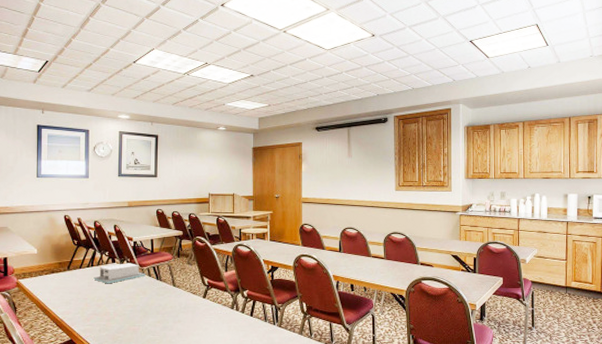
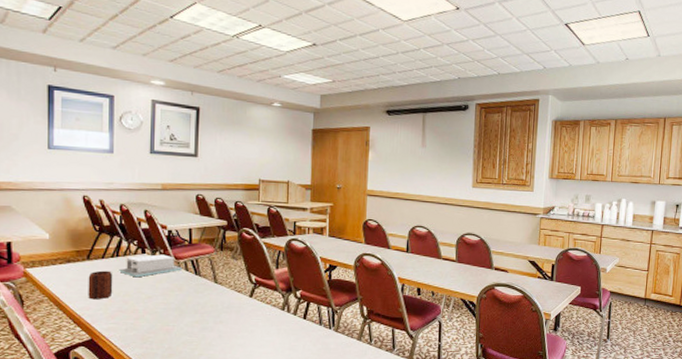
mug: none [68,279,89,305] -> present [88,270,113,300]

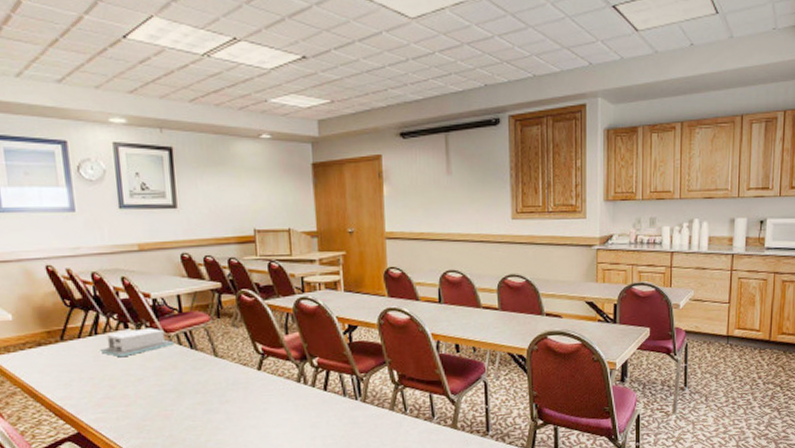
mug: present [88,270,113,300] -> none [65,352,96,387]

